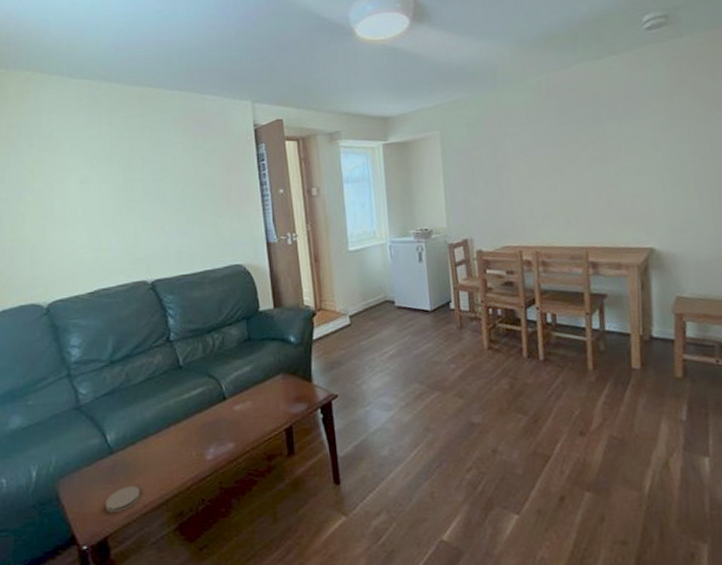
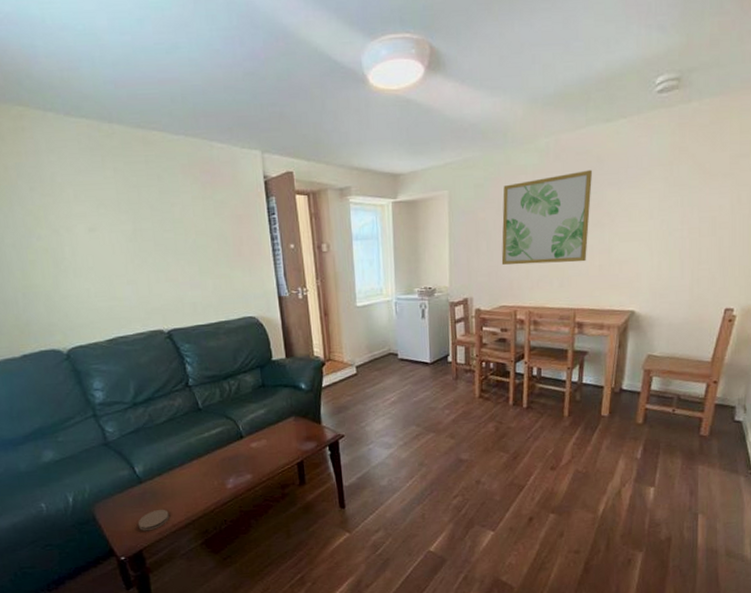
wall art: none [496,105,593,203] -> present [501,169,593,265]

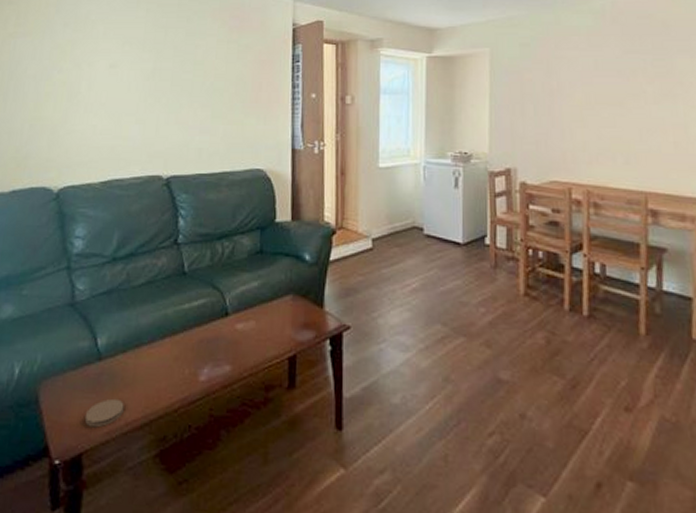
wall art: present [501,169,593,265] -> none [551,34,658,137]

